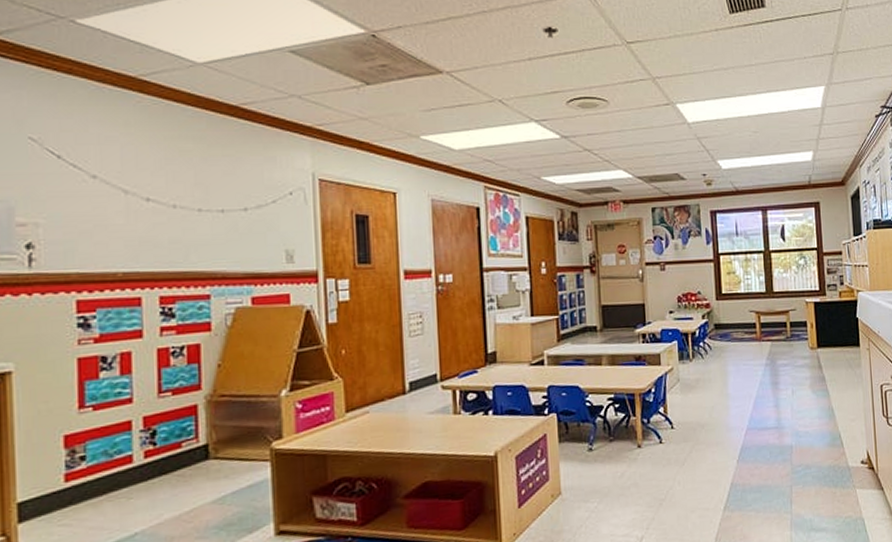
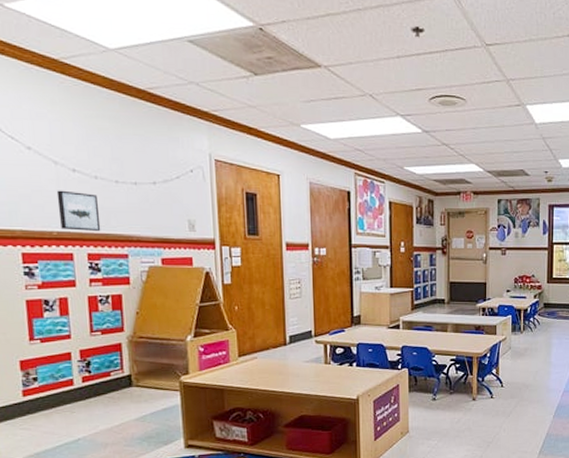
wall art: none [125,223,178,270] -> present [56,190,101,231]

